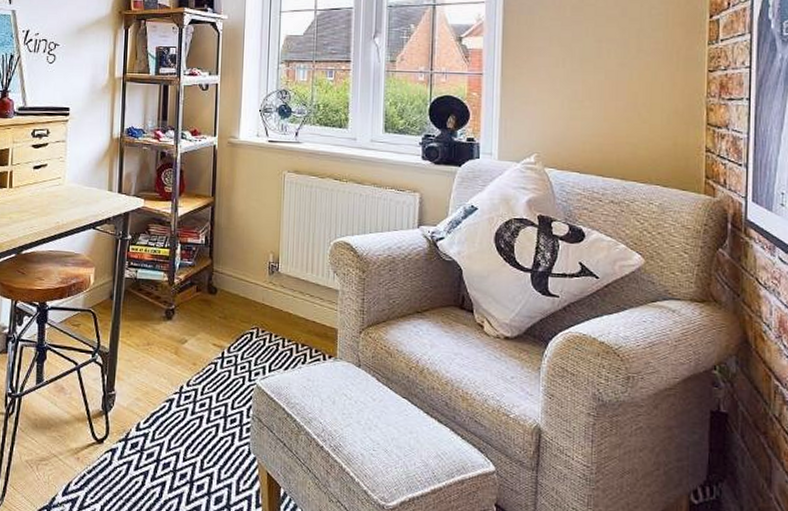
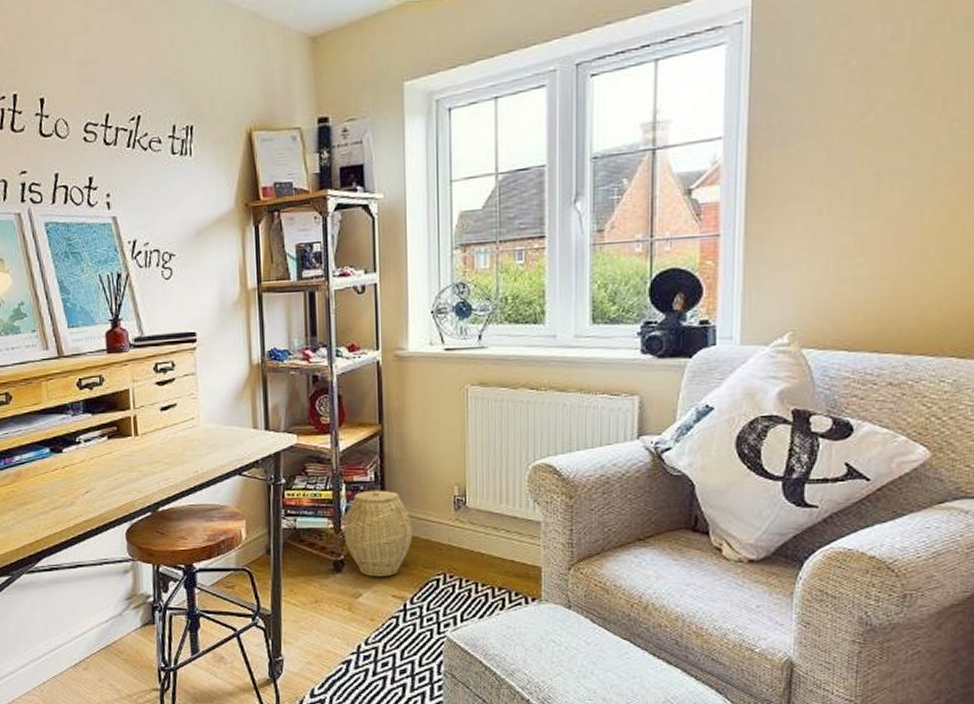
woven basket: none [176,251,233,327] -> present [344,490,413,577]

